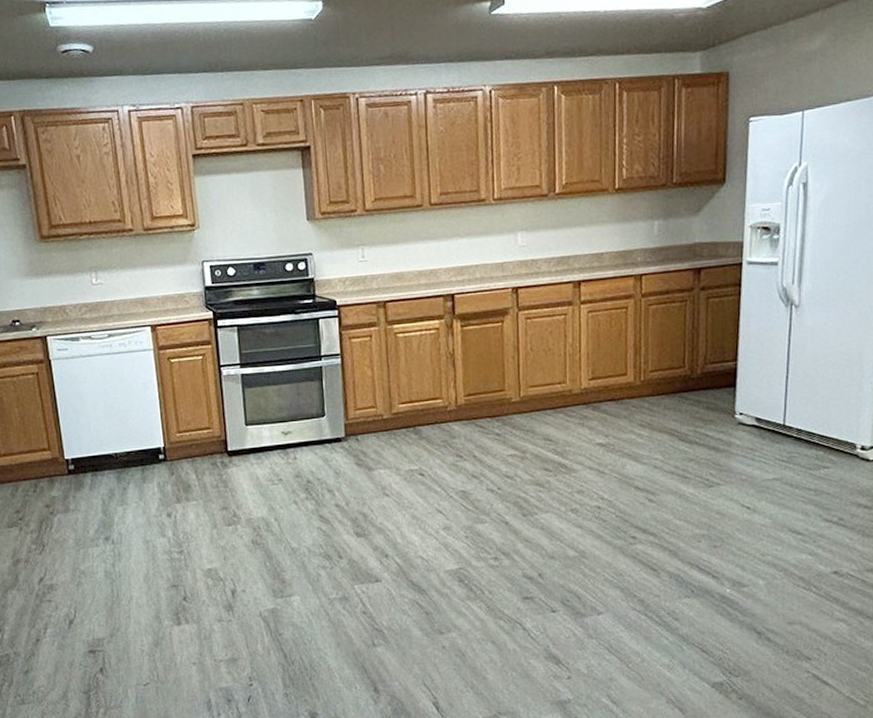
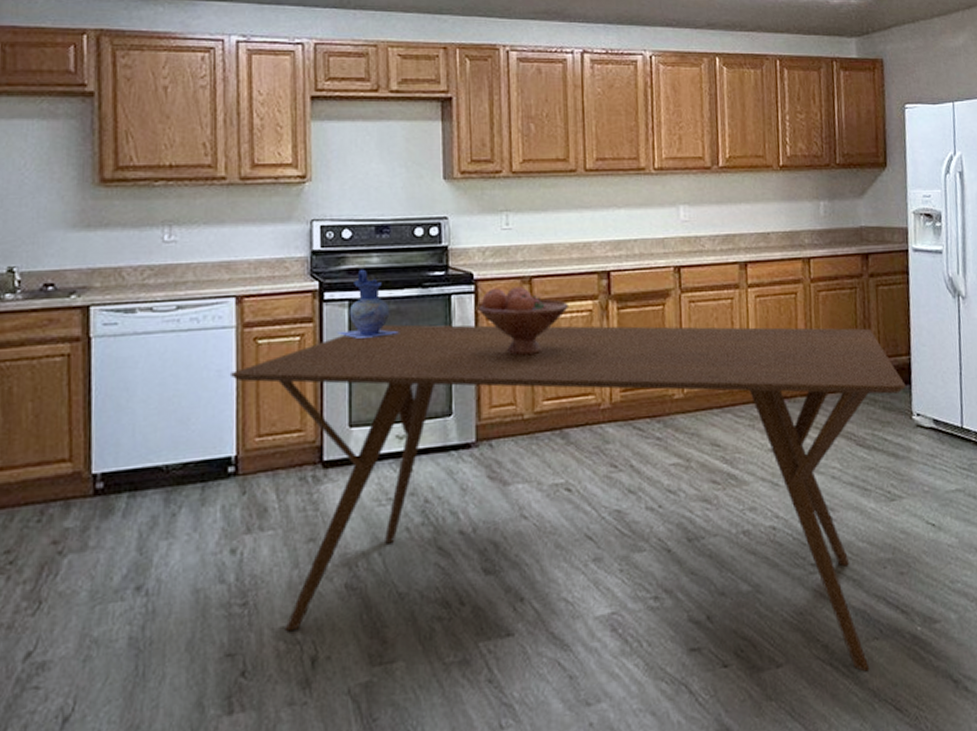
dining table: none [152,337,731,622] -> present [229,324,906,672]
pitcher: none [229,300,279,357] -> present [336,268,399,339]
fruit bowl: none [341,310,418,368] -> present [477,287,568,356]

